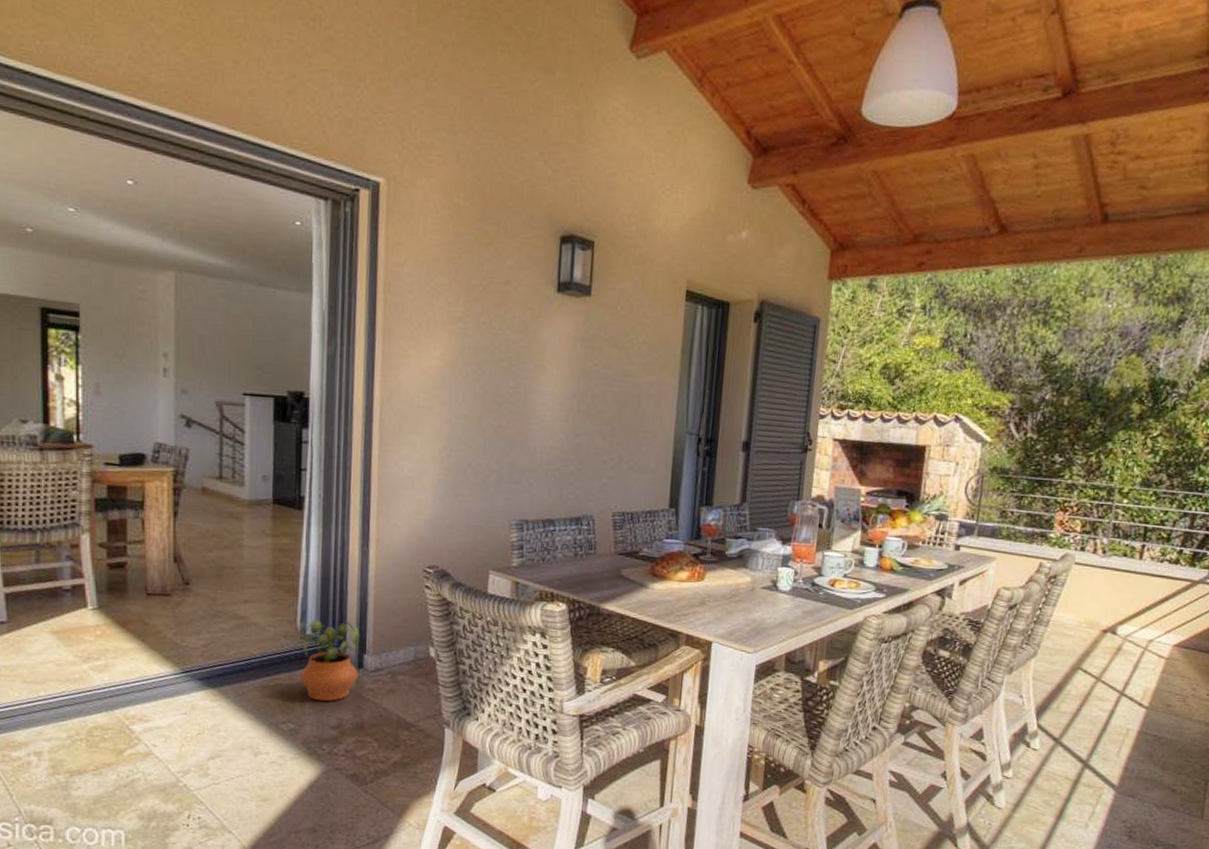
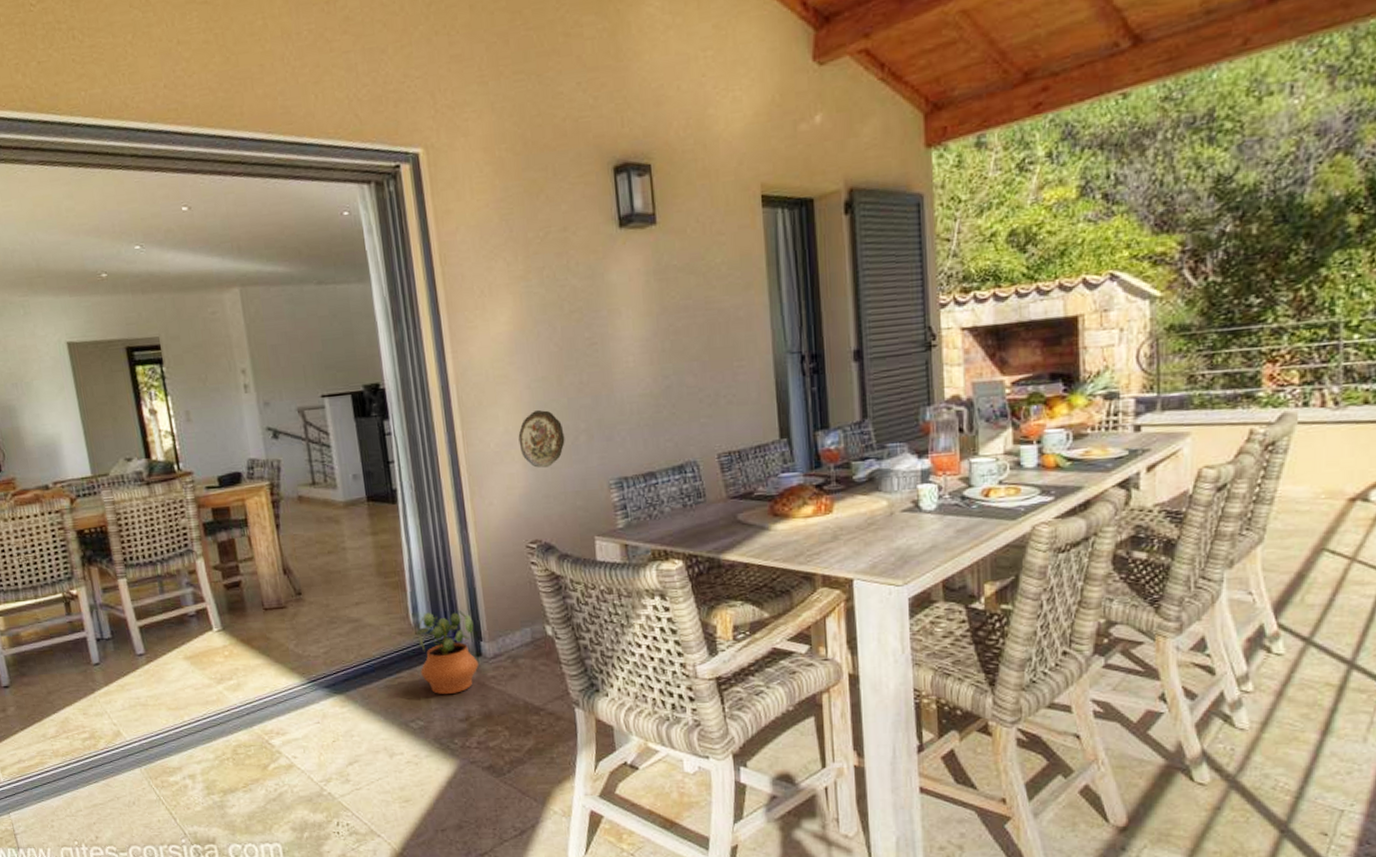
decorative plate: none [432,444,476,499] -> present [518,409,565,468]

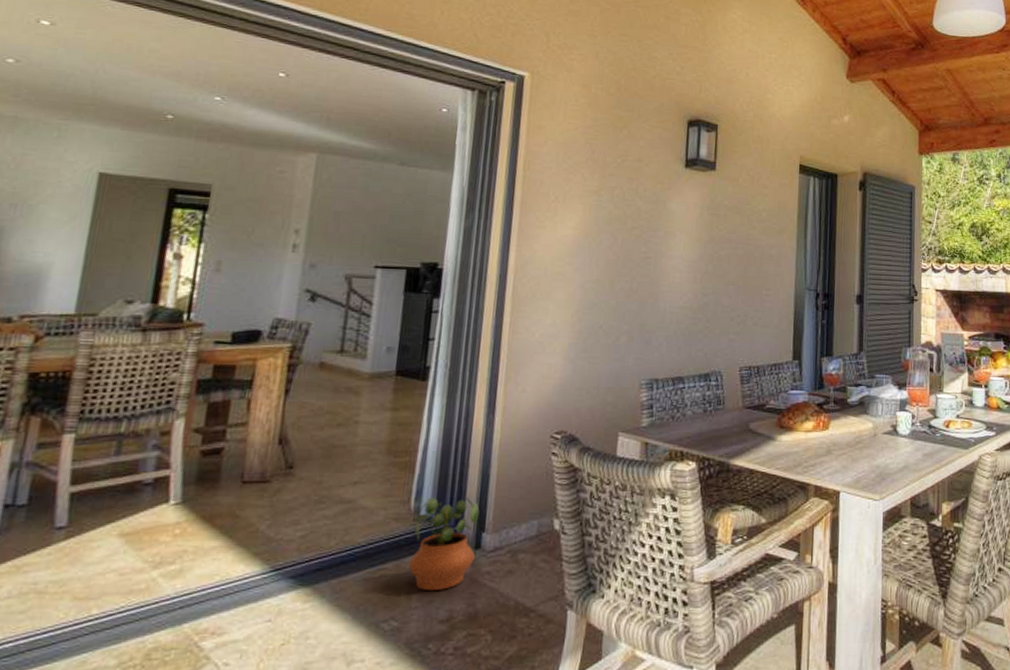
decorative plate: present [518,409,565,468] -> none [563,308,608,362]

